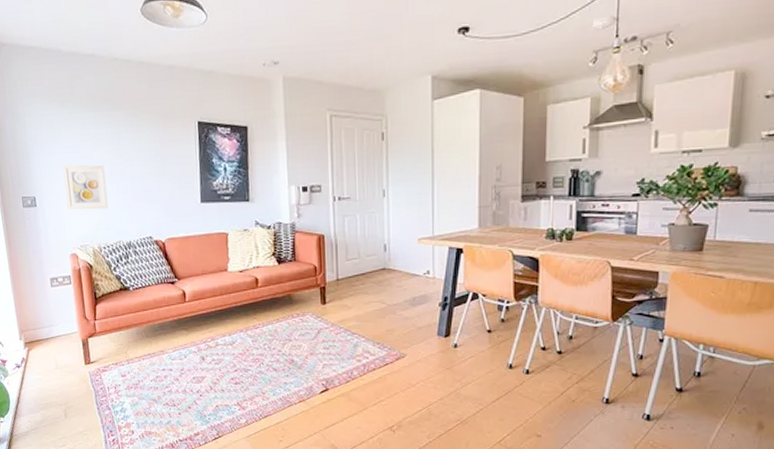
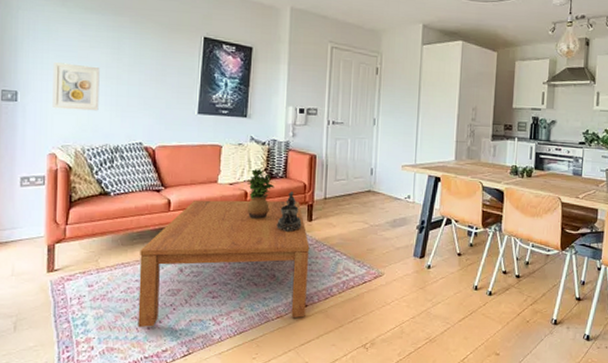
coffee table: none [163,284,327,414] -> present [138,200,310,328]
potted plant: none [256,254,284,306] -> present [246,169,274,220]
decorative bowl: none [290,275,316,317] -> present [276,191,302,233]

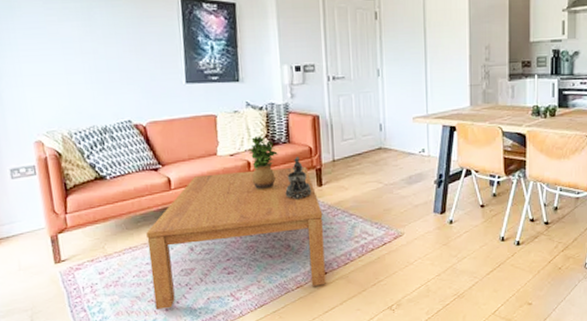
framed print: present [52,62,100,111] -> none [22,41,80,93]

